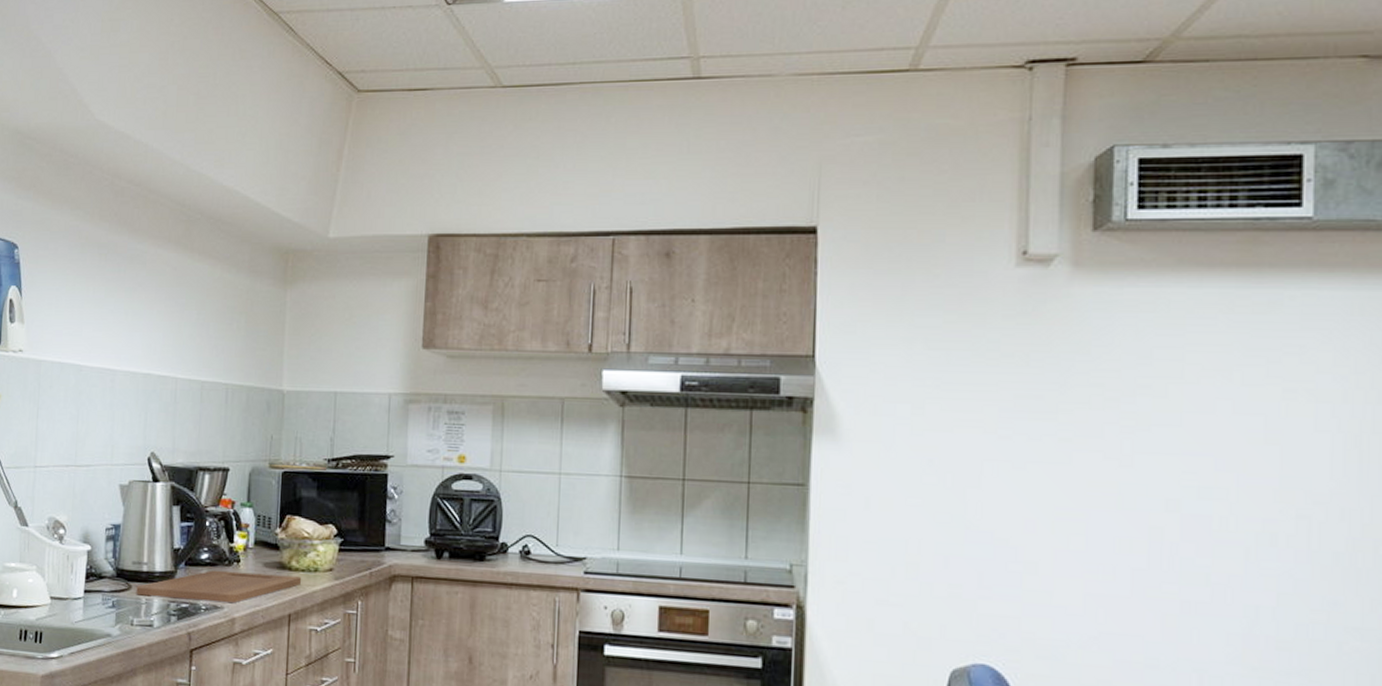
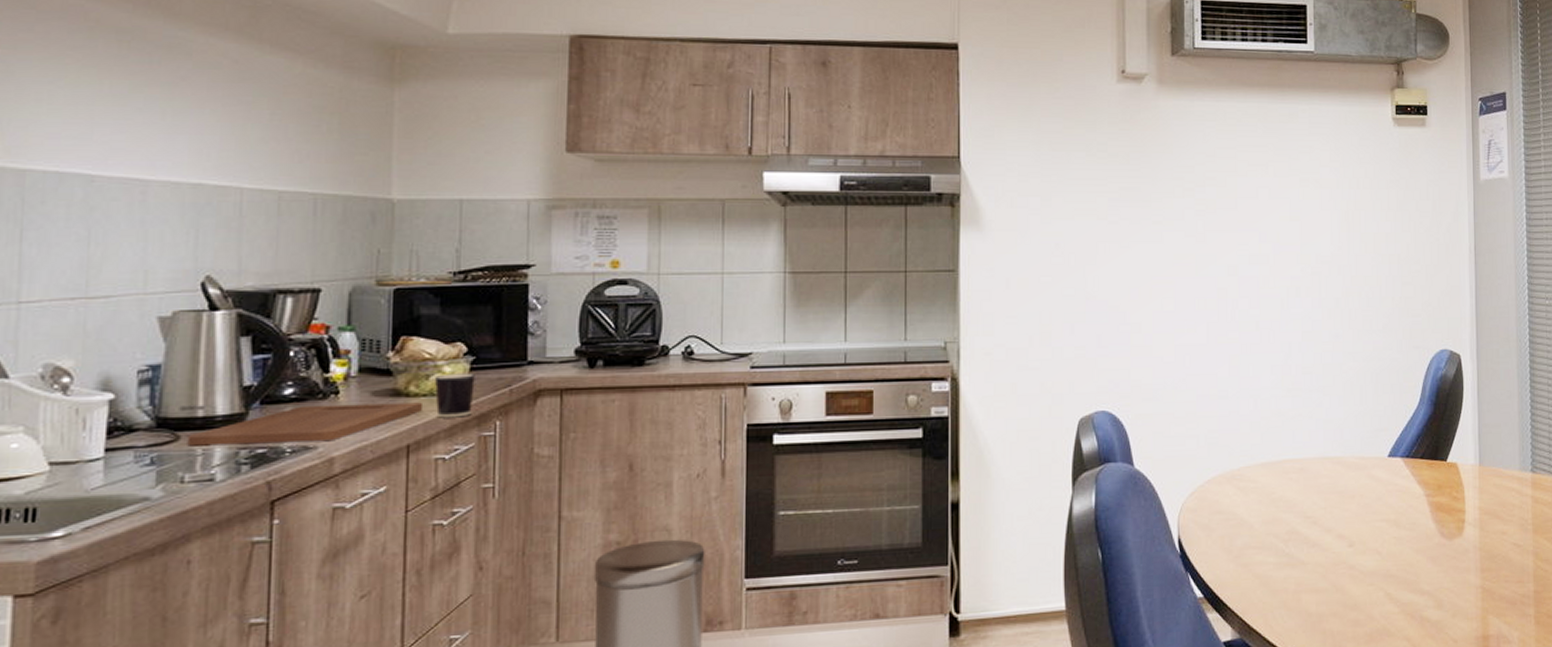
mug: none [311,552,343,594] -> present [435,373,475,418]

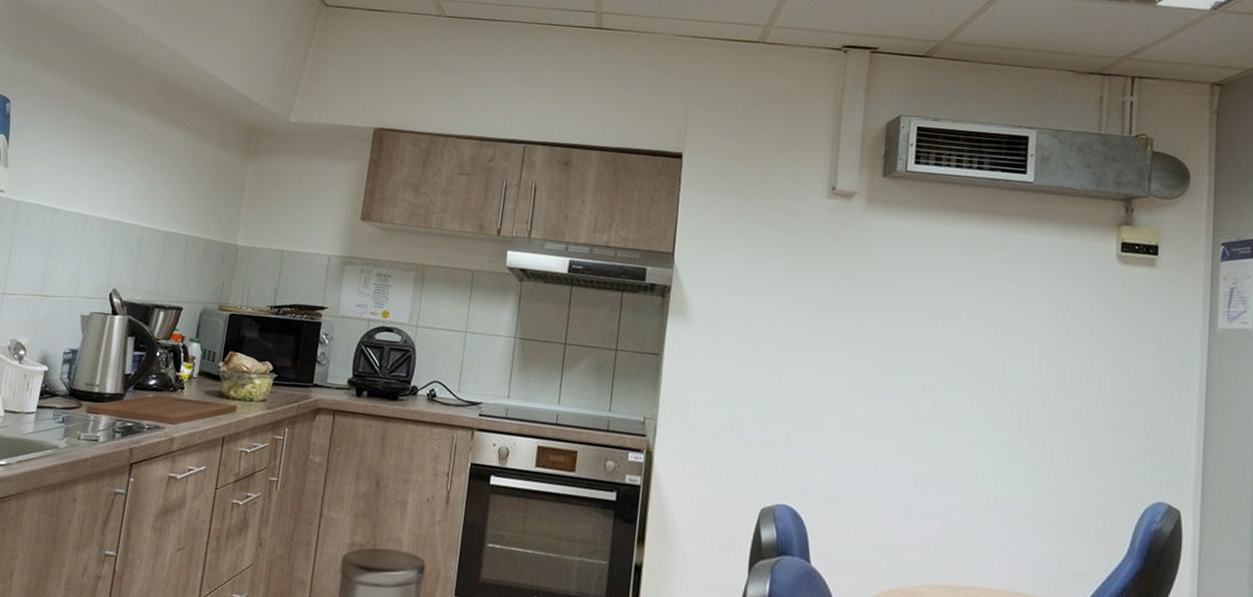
mug: present [435,373,475,418] -> none [245,385,276,421]

